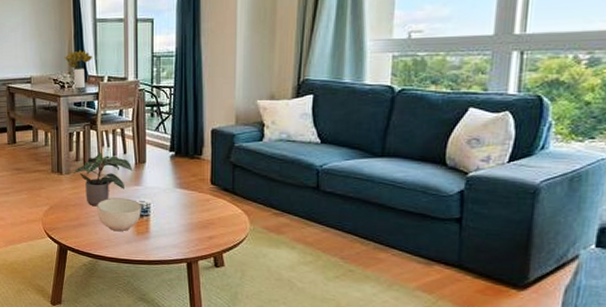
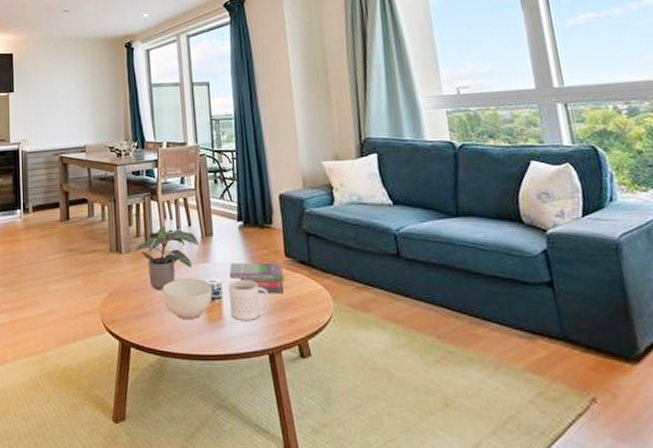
flower bouquet: present [64,50,93,89] -> none [120,115,150,156]
mug: none [157,201,193,235] -> present [229,279,271,320]
books: none [158,187,208,215] -> present [229,262,285,294]

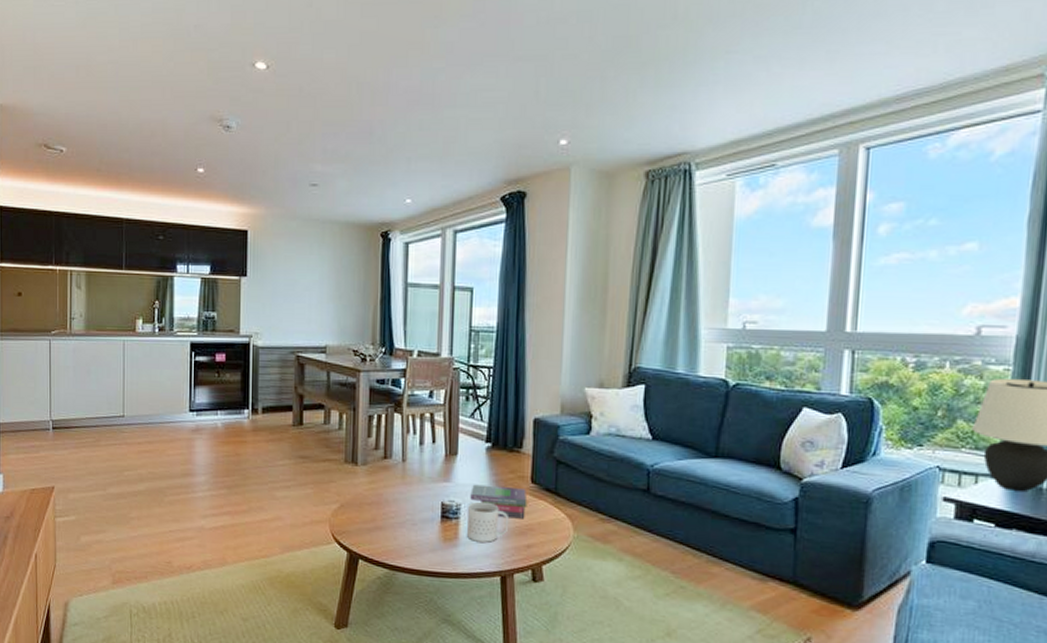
potted plant: present [134,226,200,291] -> none [371,441,442,506]
bowl: present [162,278,212,320] -> none [397,495,450,538]

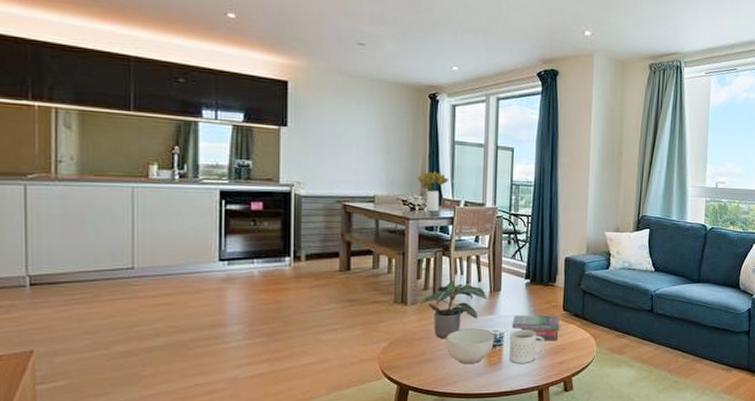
flower bouquet: none [367,318,402,363] -> present [416,171,449,212]
potted plant: none [371,441,442,506] -> present [420,281,487,339]
bowl: none [397,495,450,538] -> present [446,328,494,365]

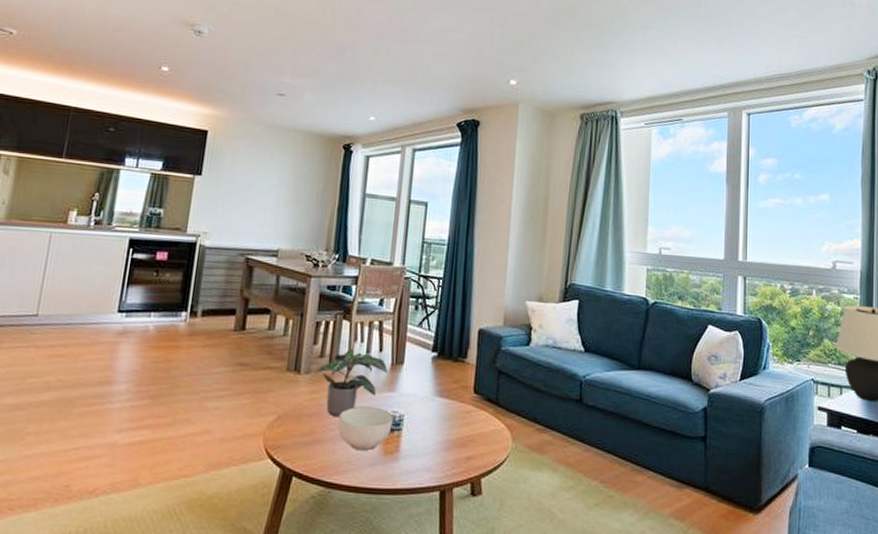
flower bouquet: present [416,171,449,212] -> none [322,225,357,270]
mug: present [509,329,545,363] -> none [408,412,451,455]
books: present [512,315,560,341] -> none [414,394,470,430]

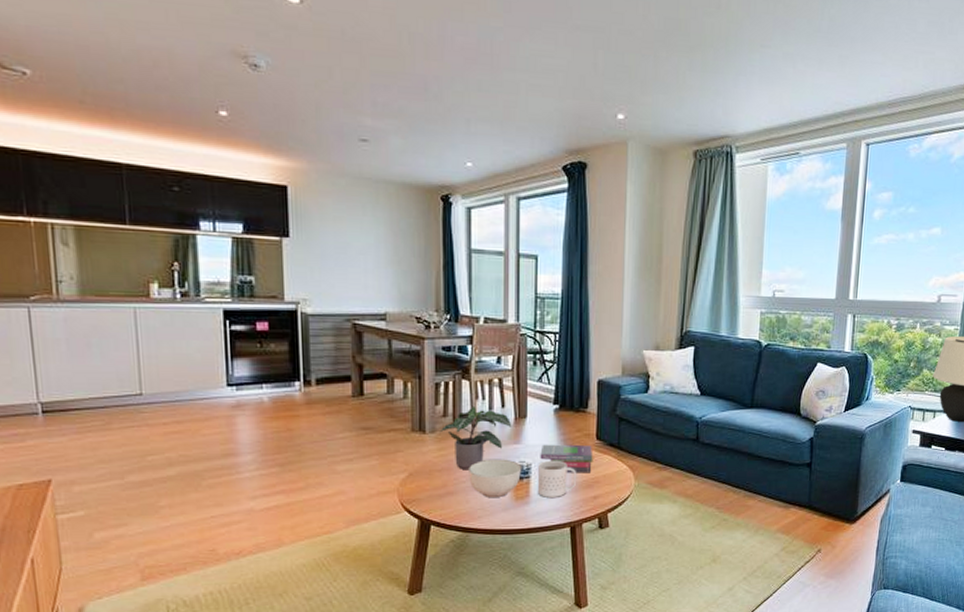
mug: none [408,412,451,455] -> present [538,460,577,497]
books: none [414,394,470,430] -> present [540,444,593,473]

